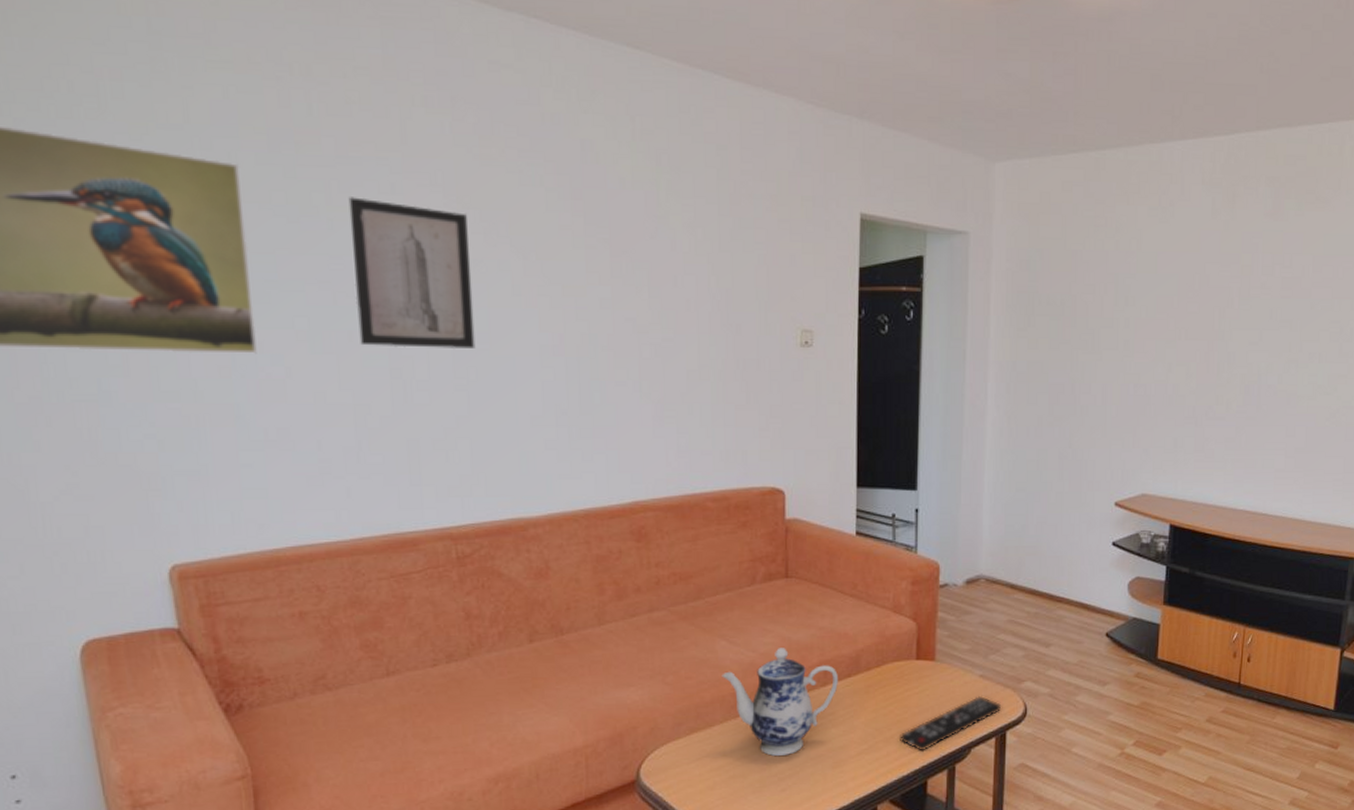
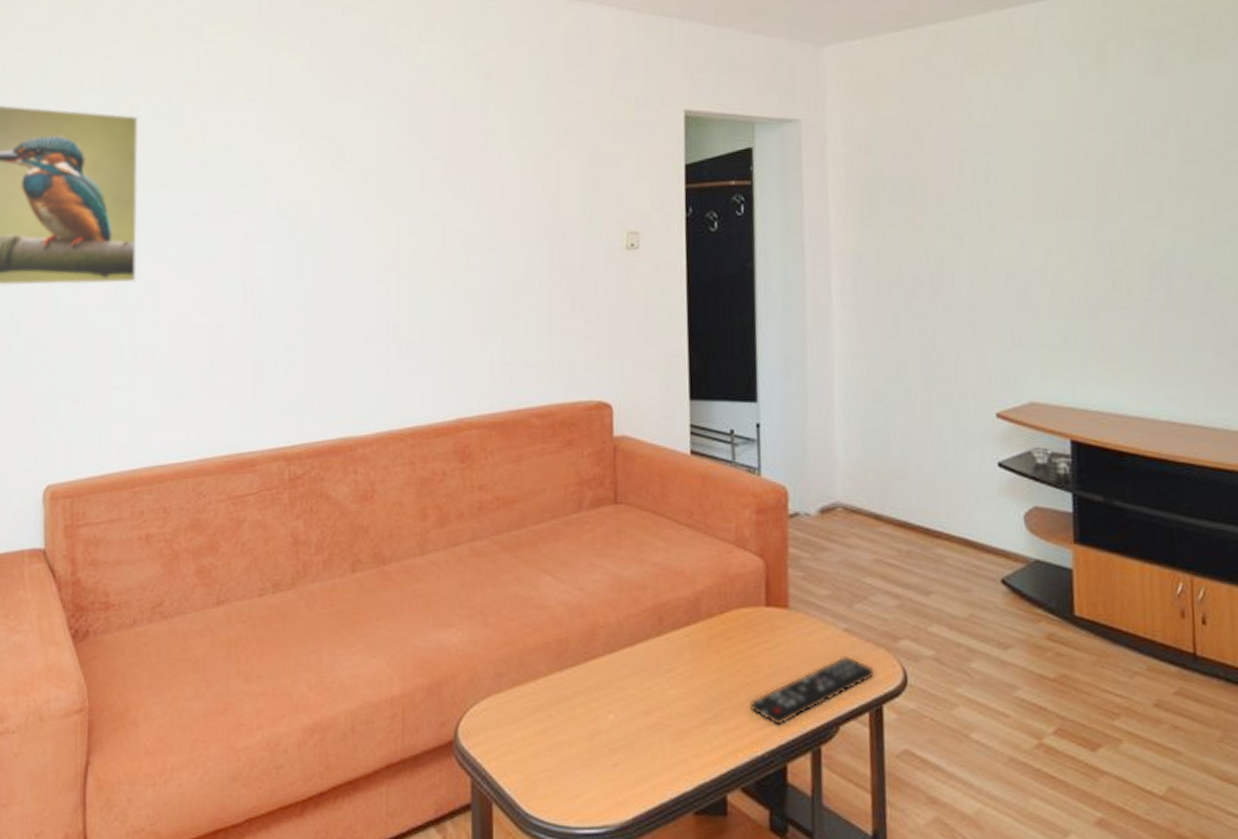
wall art: present [348,197,476,348] -> none [219,136,319,271]
teapot: present [722,648,838,756] -> none [546,587,676,720]

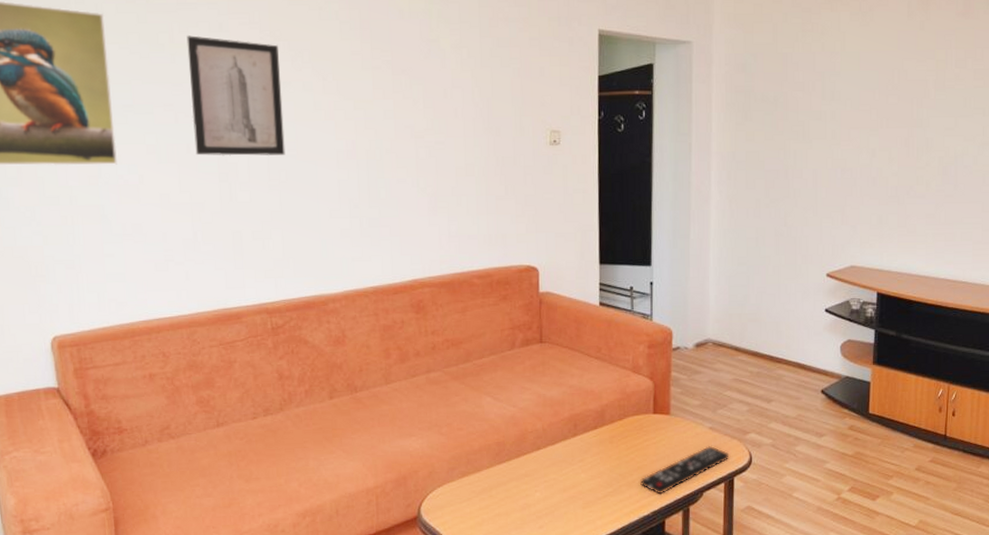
wall art: none [219,136,319,271] -> present [186,35,286,156]

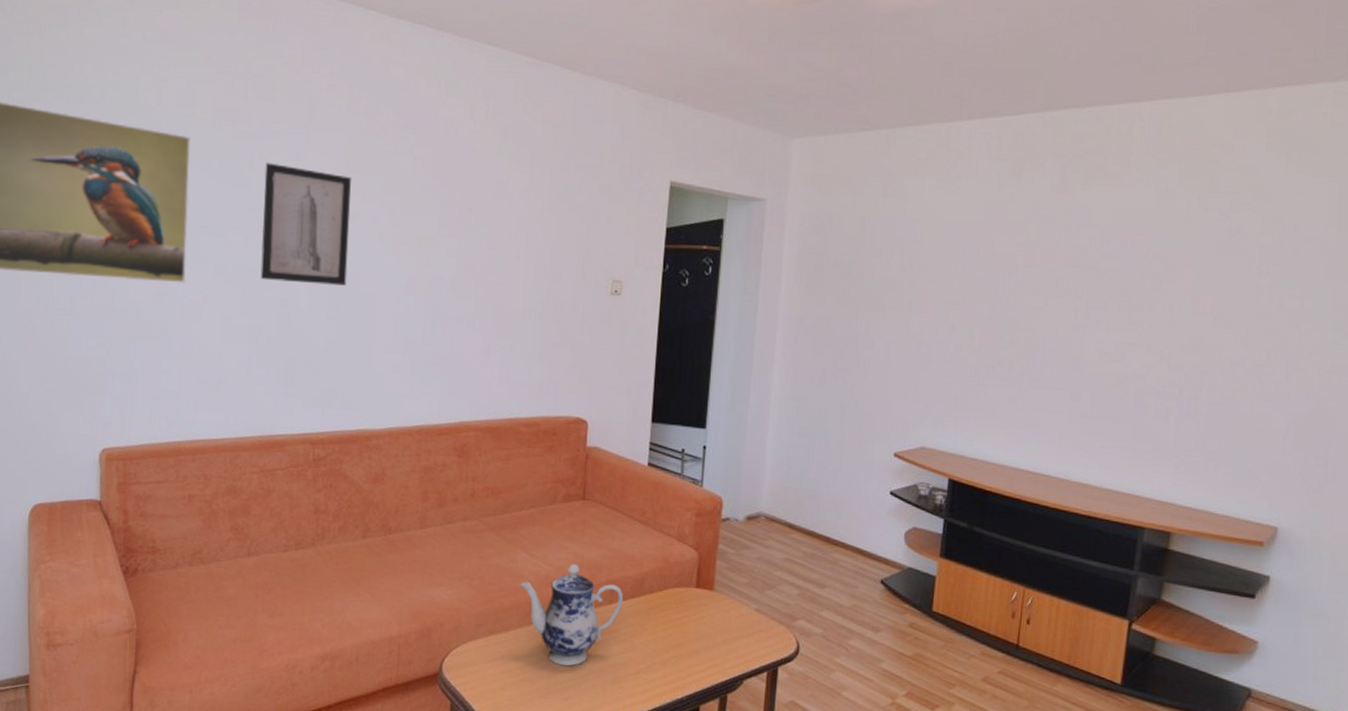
teapot: none [488,403,586,497] -> present [520,564,623,666]
remote control: present [640,445,730,495] -> none [676,628,775,677]

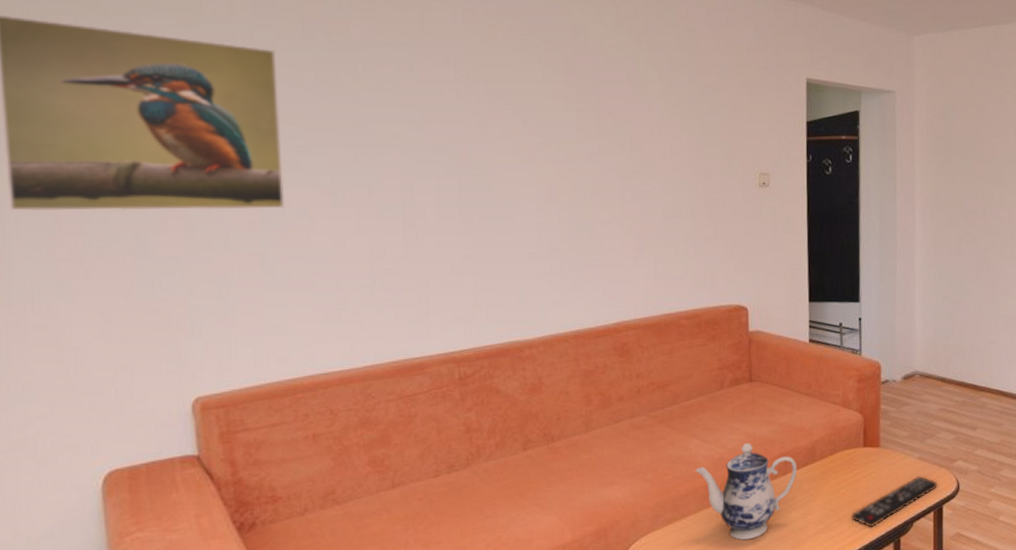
wall art: present [260,162,351,286] -> none [372,75,480,199]
remote control: none [676,628,775,677] -> present [851,475,938,528]

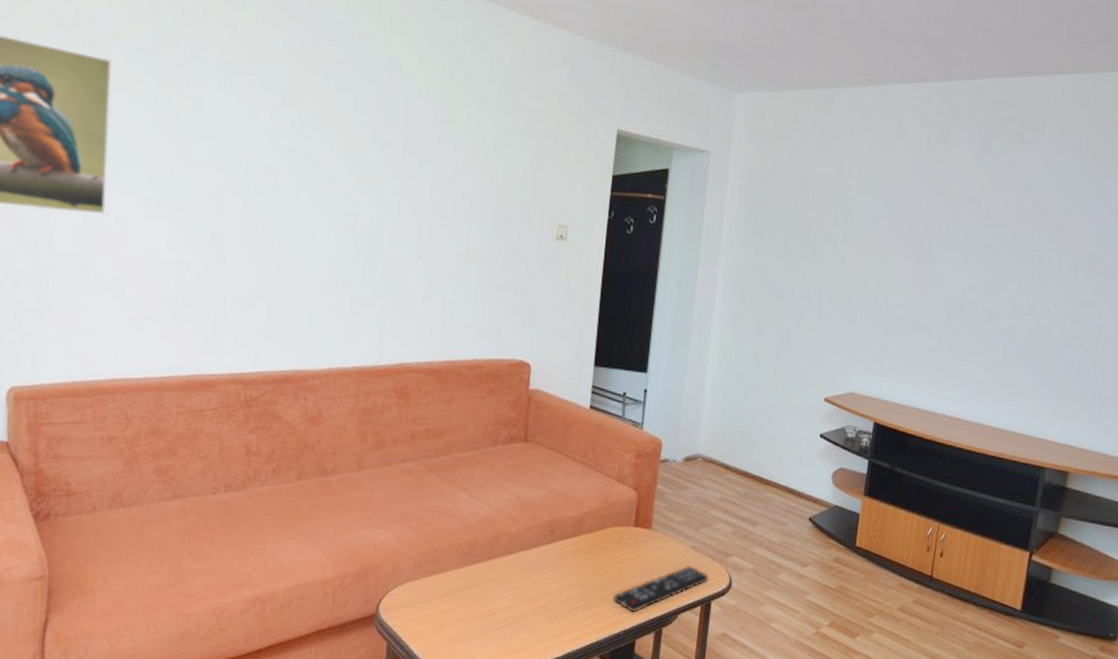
teapot: present [695,443,797,540] -> none [460,505,563,604]

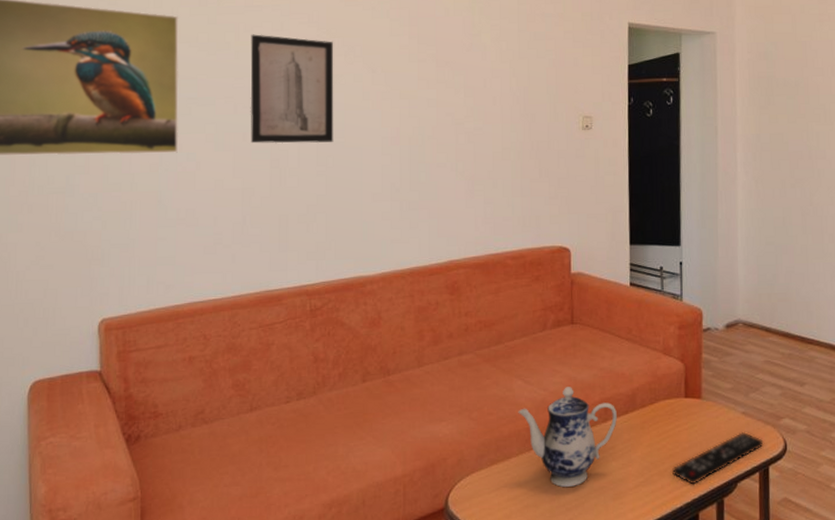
wall art: none [188,91,289,222] -> present [250,34,334,144]
teapot: none [460,505,563,604] -> present [518,387,617,487]

